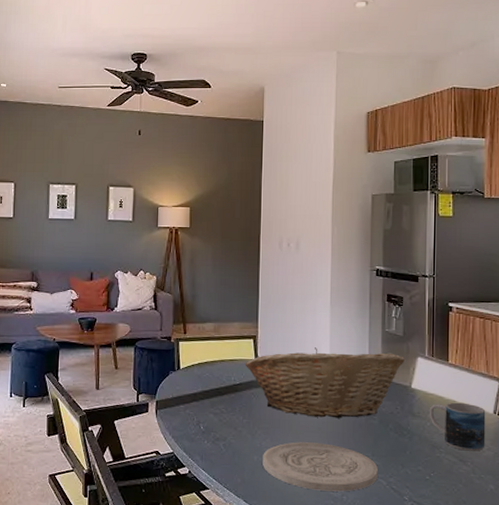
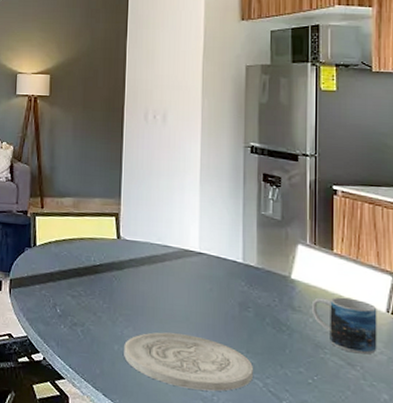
fruit basket: present [245,347,405,419] -> none [106,229,283,309]

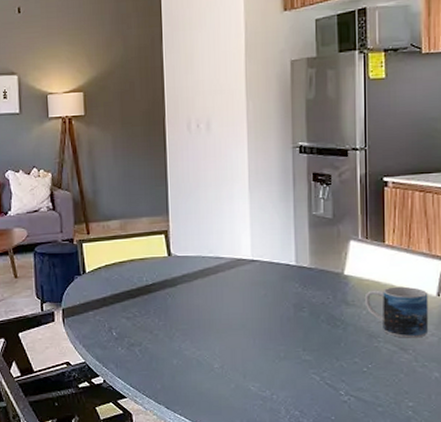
plate: present [124,332,254,392] -> none [183,341,311,391]

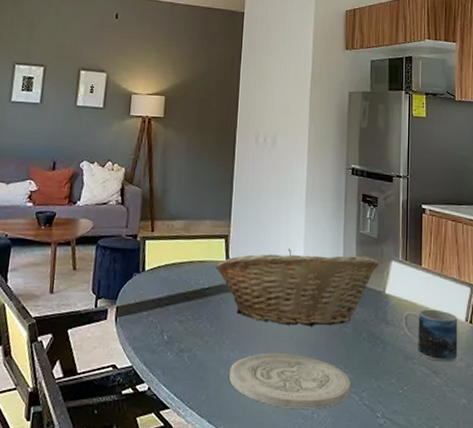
fruit basket: none [157,238,335,314] -> present [215,249,379,327]
plate: none [183,341,311,391] -> present [229,353,351,409]

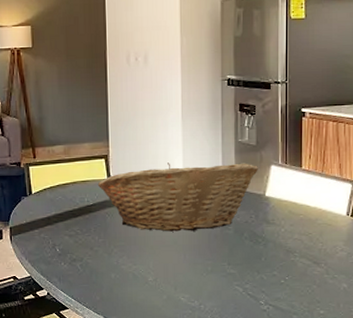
plate: present [229,353,351,409] -> none [120,256,235,302]
mug: present [402,309,458,362] -> none [283,207,339,253]

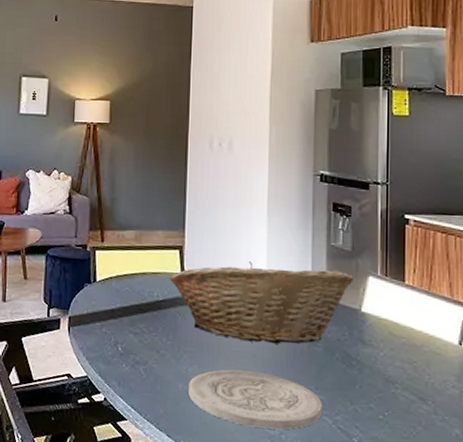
plate: none [120,256,235,302] -> present [188,369,323,430]

